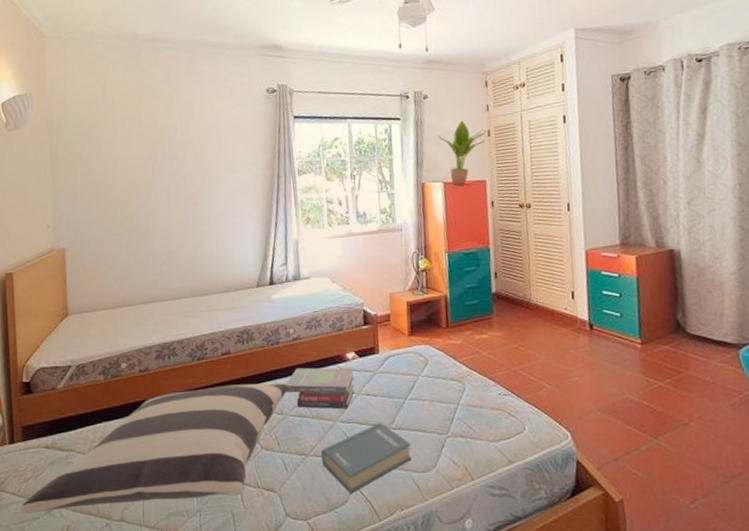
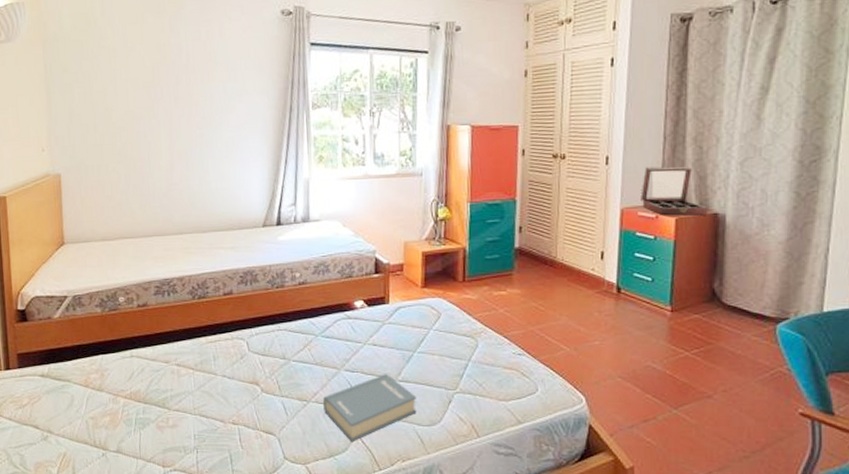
pillow: present [21,383,289,514] -> none [17,326,292,439]
books: present [286,367,354,410] -> none [289,313,361,358]
potted plant: present [438,120,487,187] -> none [469,57,524,131]
jewelry box: none [602,209,665,254] -> present [641,166,708,216]

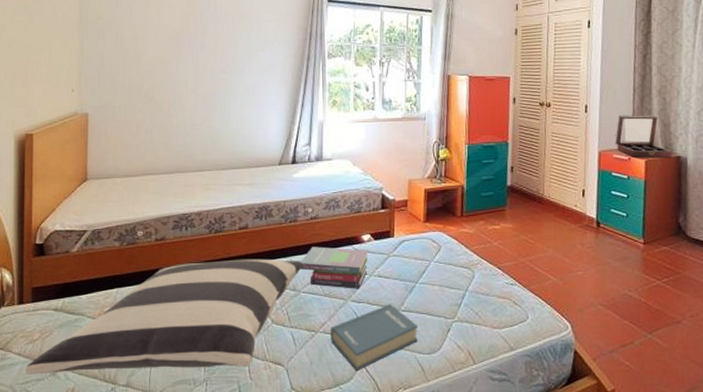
pillow: none [17,326,292,439] -> present [25,259,303,374]
books: none [289,313,361,358] -> present [300,246,368,289]

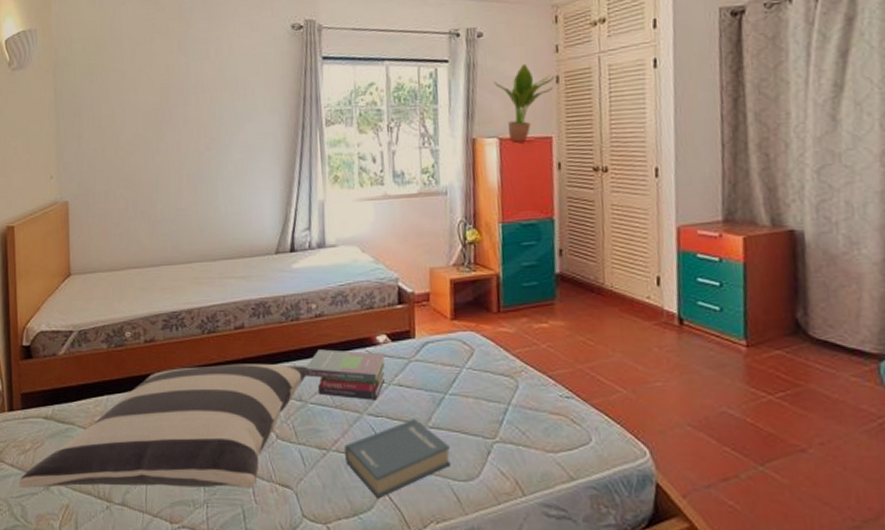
potted plant: none [467,17,515,81] -> present [493,63,556,144]
jewelry box: present [615,115,673,158] -> none [699,177,783,234]

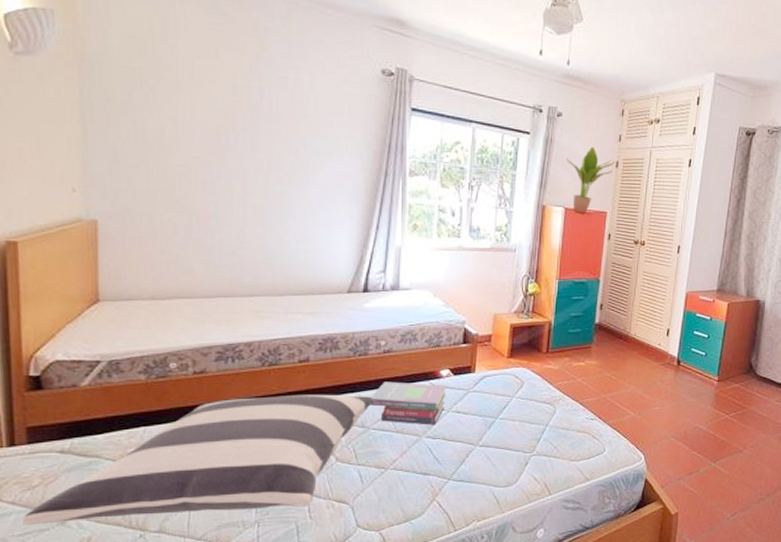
book: present [344,419,451,499] -> none [401,440,495,506]

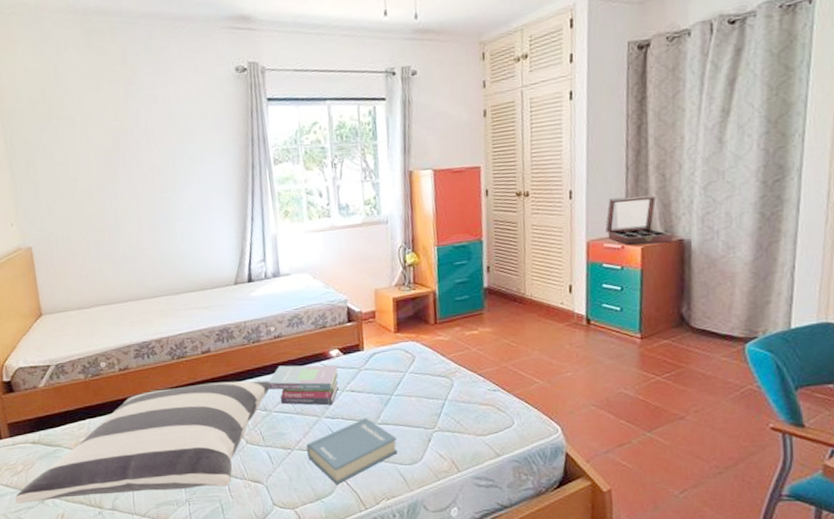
book: none [401,440,495,506] -> present [306,418,398,485]
potted plant: present [566,146,616,215] -> none [427,99,483,174]
jewelry box: none [702,258,753,301] -> present [606,195,674,245]

